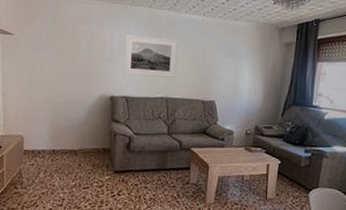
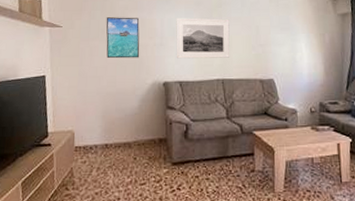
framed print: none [56,28,90,71] -> present [106,17,140,59]

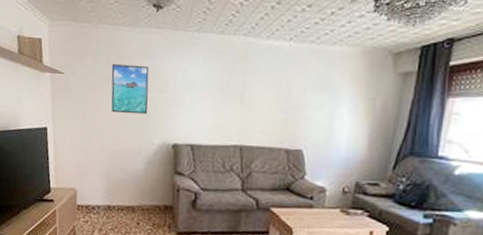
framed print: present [176,18,230,59] -> none [189,69,256,121]

